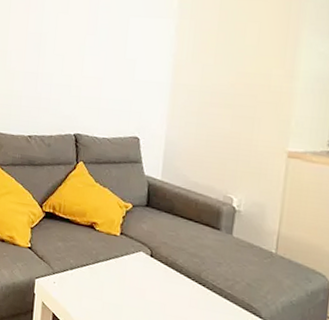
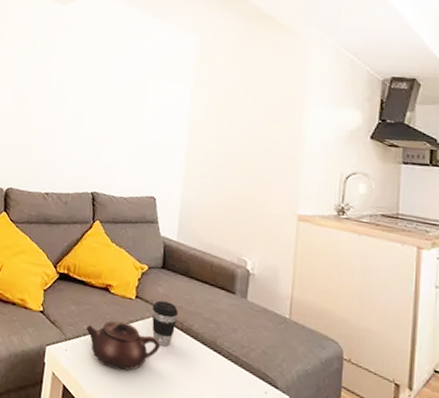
teapot: none [73,255,146,301] -> present [86,320,161,371]
coffee cup: none [136,237,163,280] -> present [151,300,178,347]

